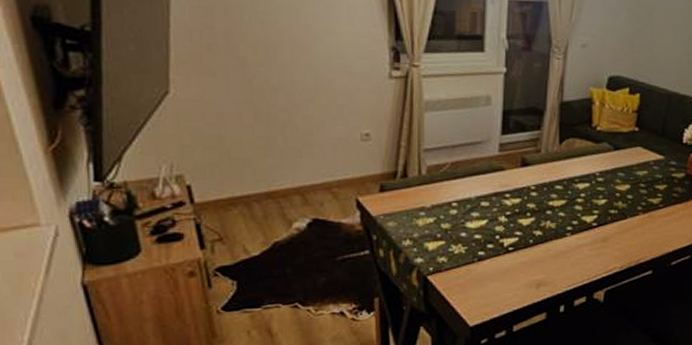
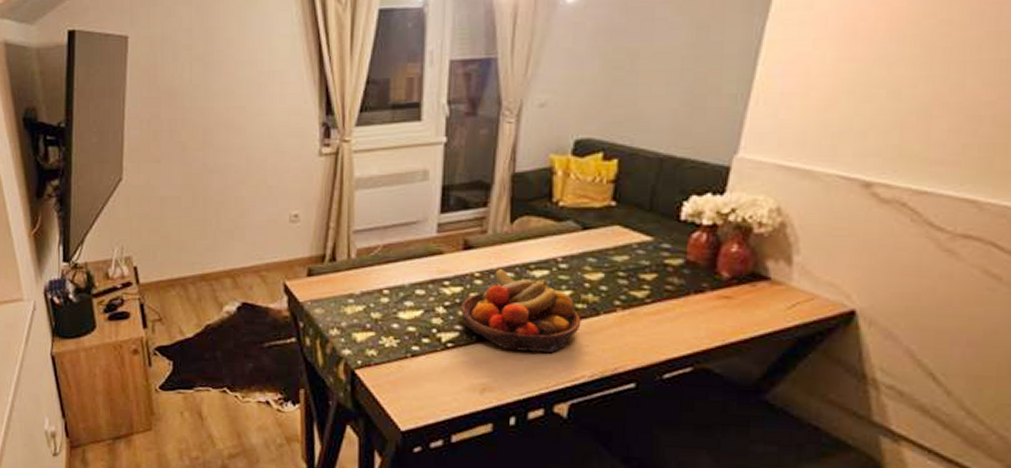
fruit bowl: none [519,182,614,251] -> present [460,268,582,353]

